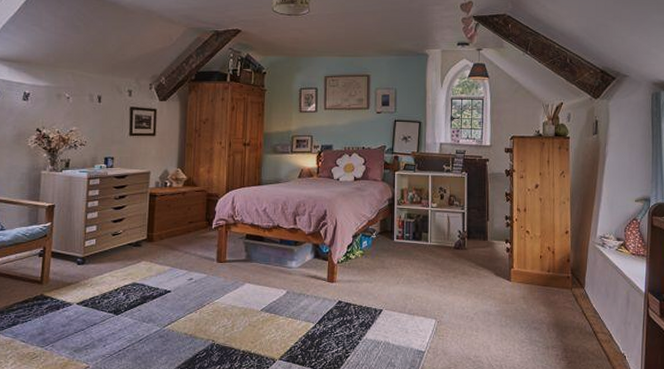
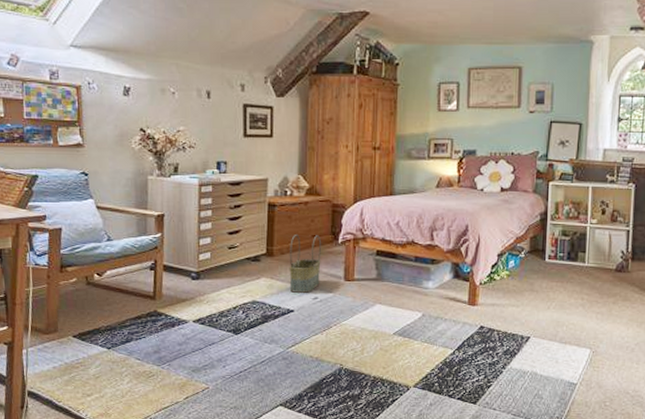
basket: none [167,222,196,274] -> present [289,235,321,293]

